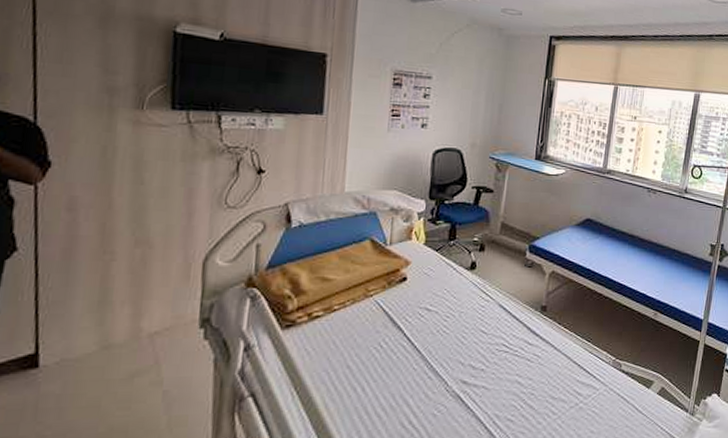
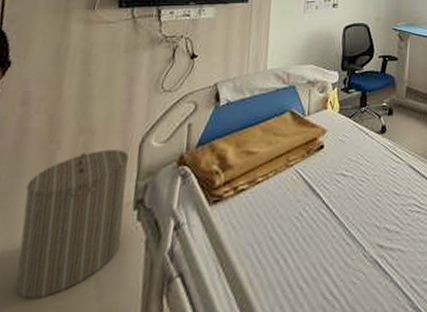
laundry hamper: none [79,265,192,407] -> present [15,149,129,300]

